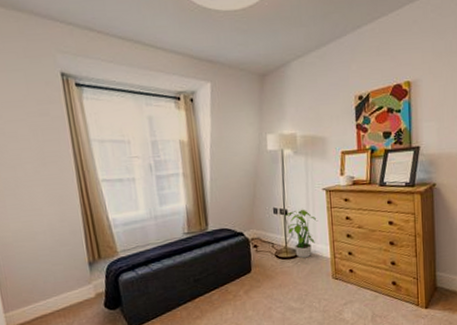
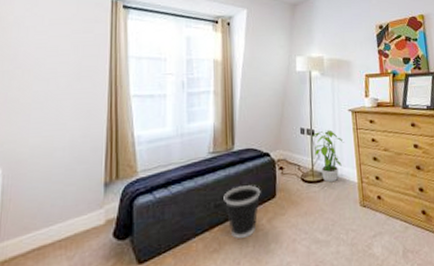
wastebasket: none [201,261,237,307] -> present [223,185,261,239]

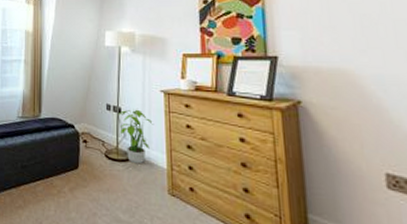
wastebasket: present [223,185,261,239] -> none [29,152,64,201]

